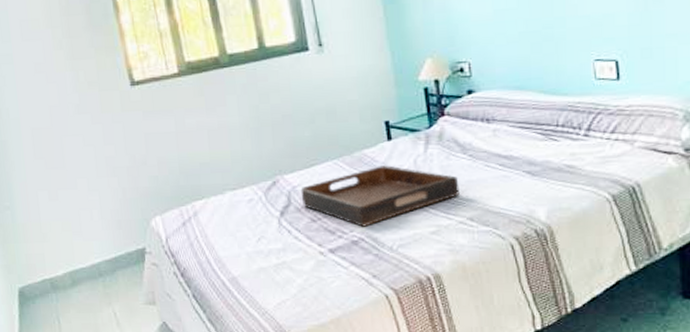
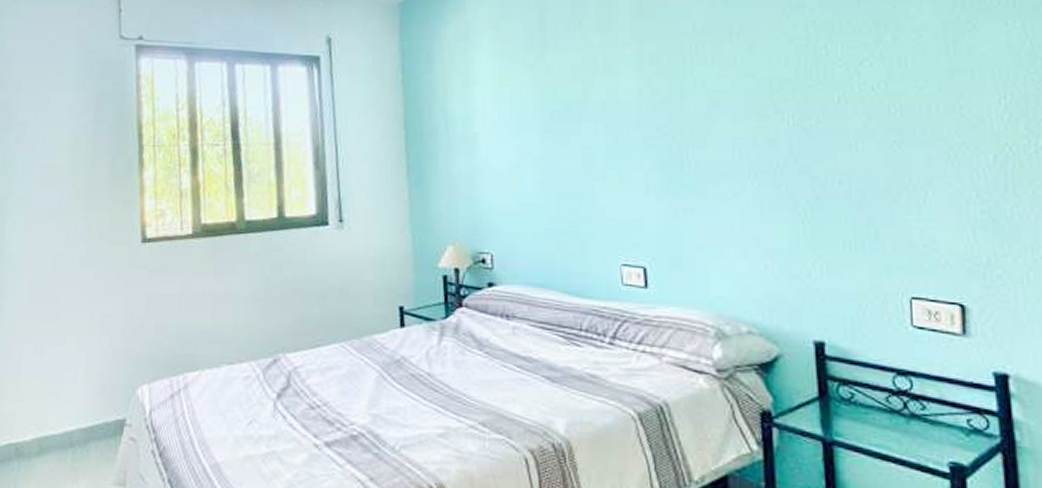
serving tray: present [300,165,460,227] -> none [302,354,473,421]

